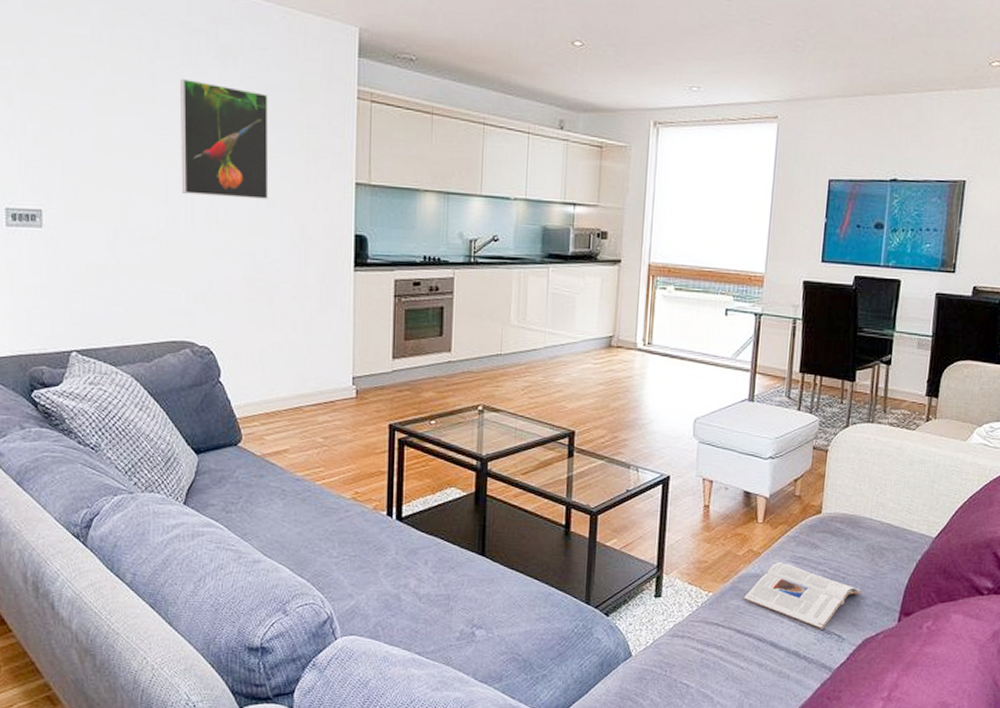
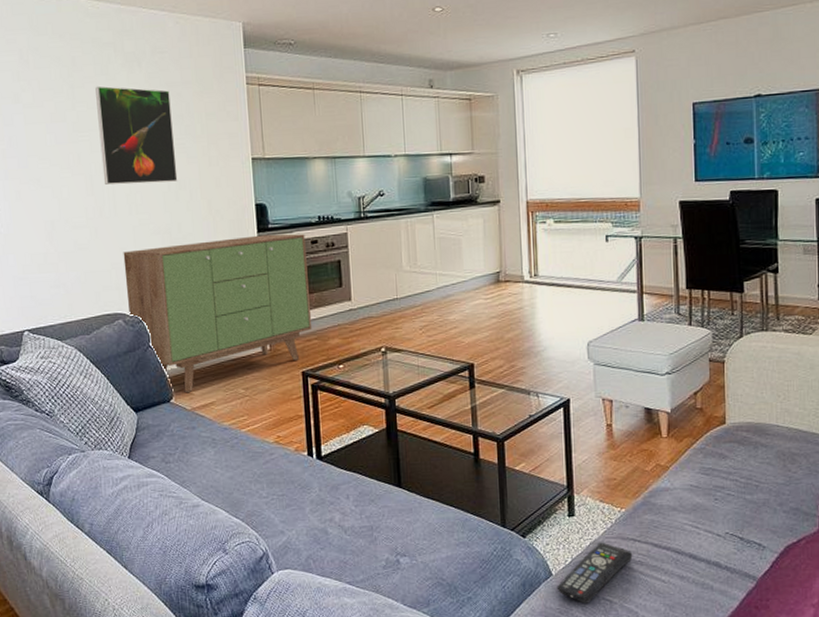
sideboard: none [197,269,407,436] -> present [123,234,313,392]
remote control: none [635,625,715,686] -> present [557,542,633,604]
magazine: present [744,562,862,629] -> none [657,475,777,539]

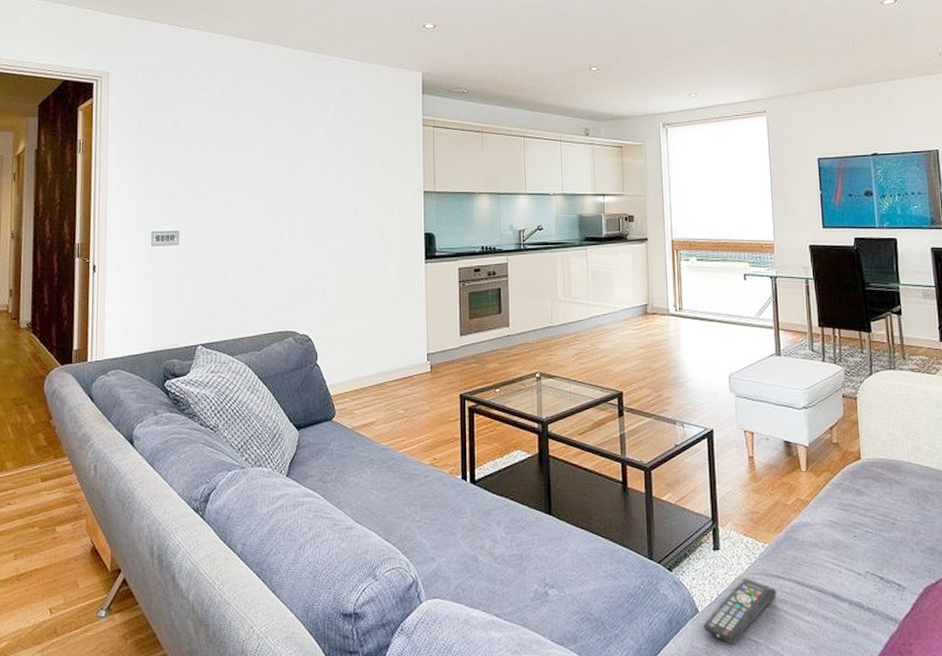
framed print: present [95,85,178,185] -> none [286,121,355,211]
sideboard: present [123,234,313,392] -> none [298,261,472,411]

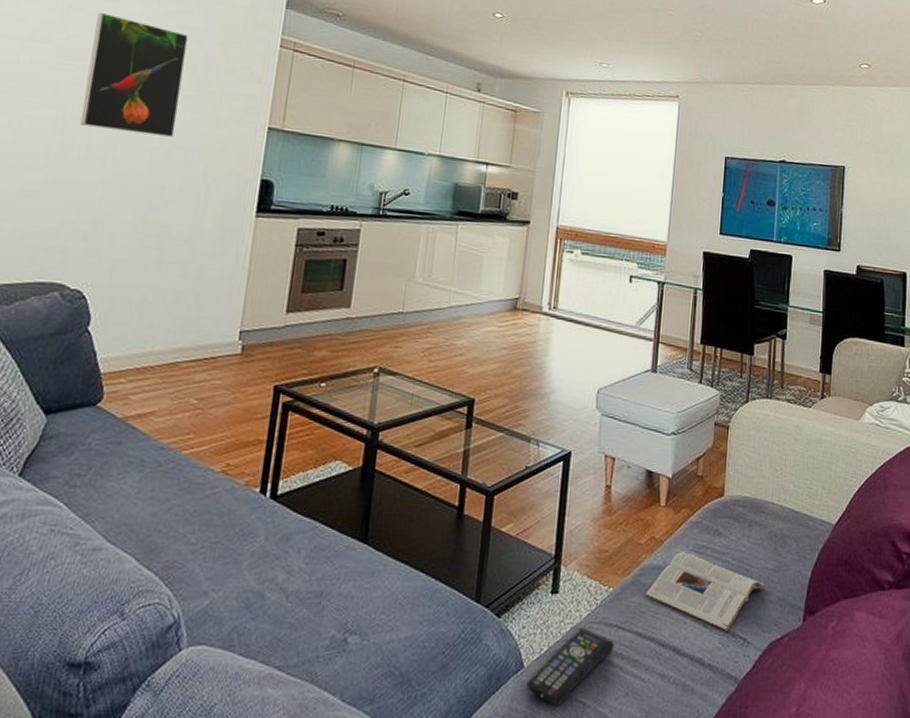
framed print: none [286,121,355,211] -> present [79,11,188,138]
magazine: none [799,510,913,578] -> present [646,552,766,631]

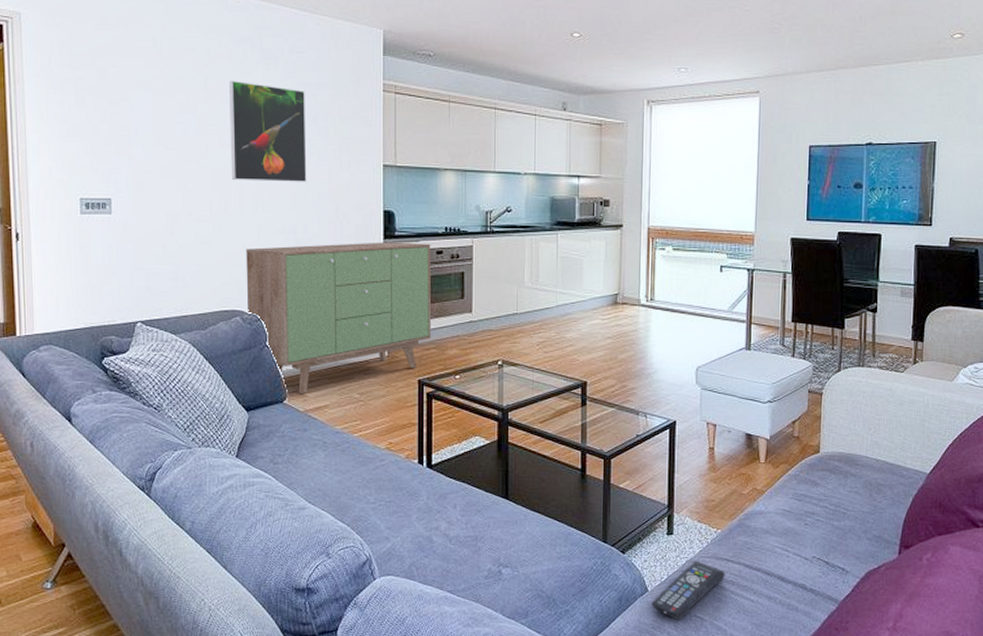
sideboard: none [71,208,312,395] -> present [246,242,432,394]
magazine: present [646,552,766,631] -> none [751,500,862,563]

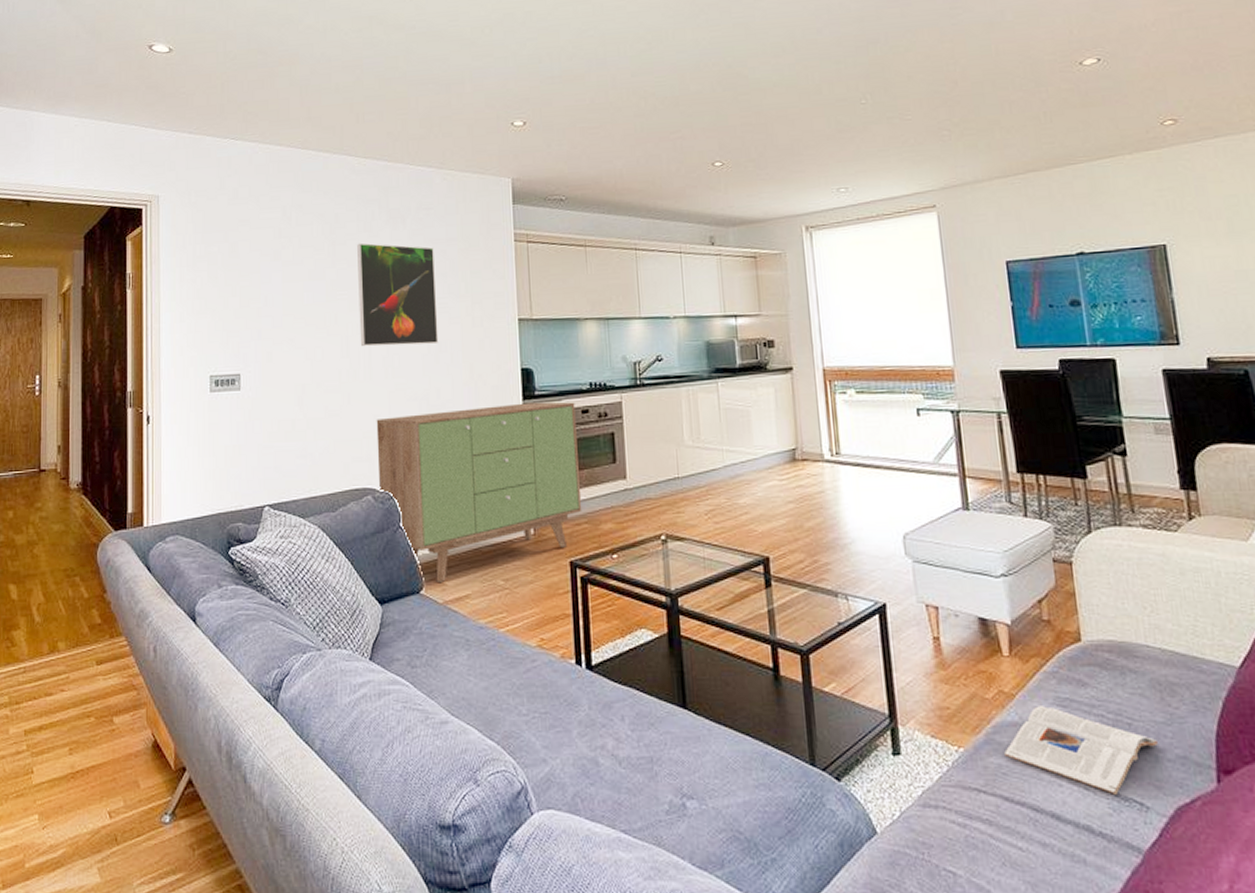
remote control: present [651,561,726,620] -> none [883,791,978,875]
magazine: none [751,500,862,563] -> present [1004,706,1158,794]

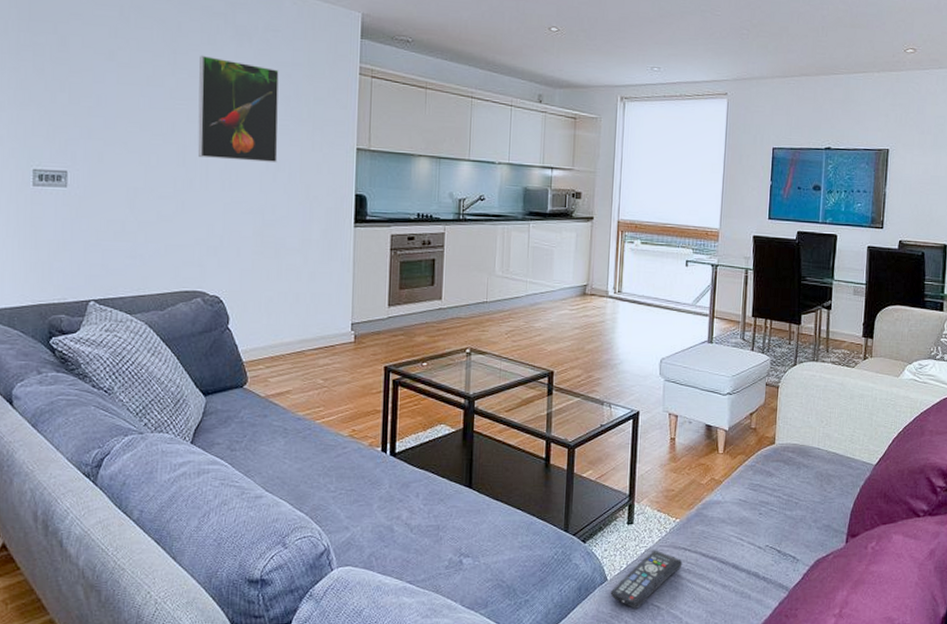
sideboard: present [376,402,582,582] -> none [209,225,402,379]
remote control: none [883,791,978,875] -> present [610,550,683,609]
magazine: present [1004,706,1158,794] -> none [708,490,813,551]

